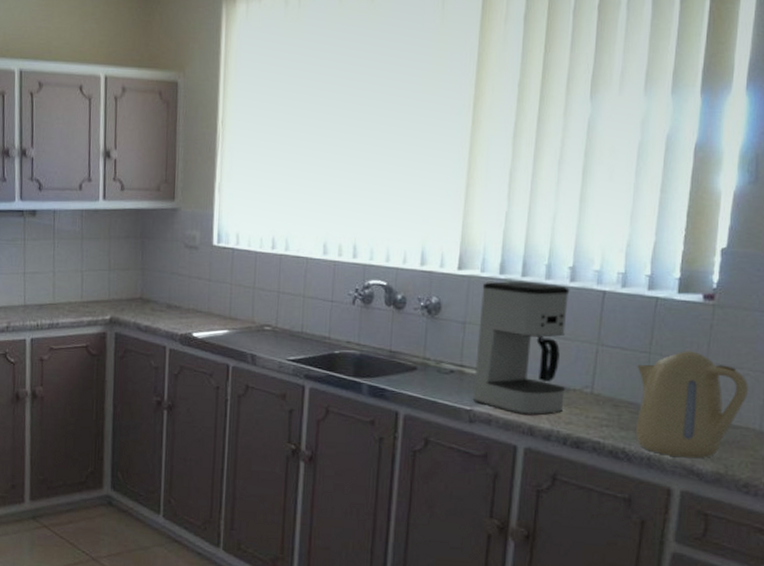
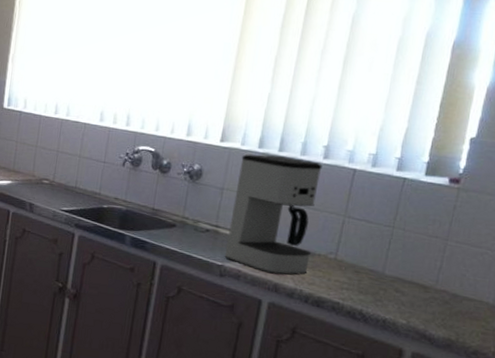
kettle: present [636,351,748,459] -> none [374,227,486,325]

